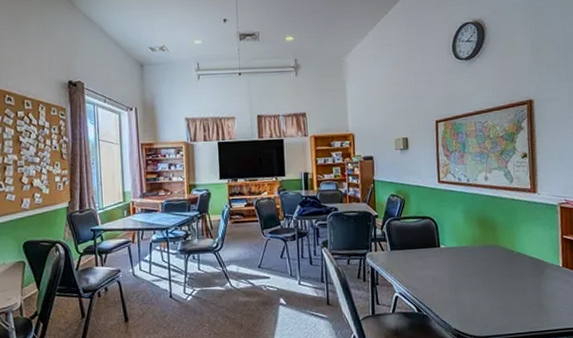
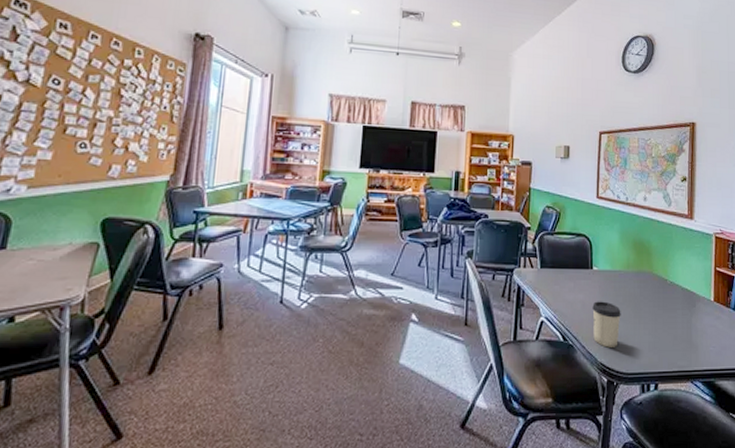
cup: none [442,275,471,315] -> present [592,301,621,348]

